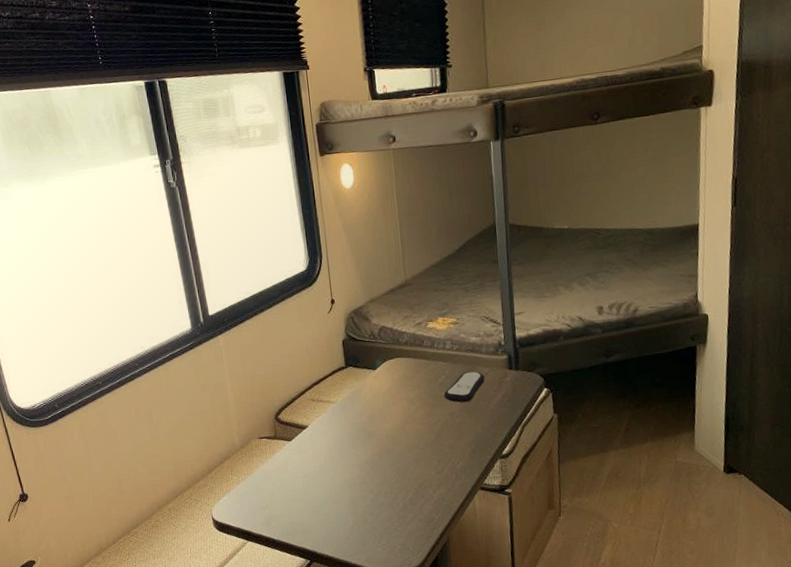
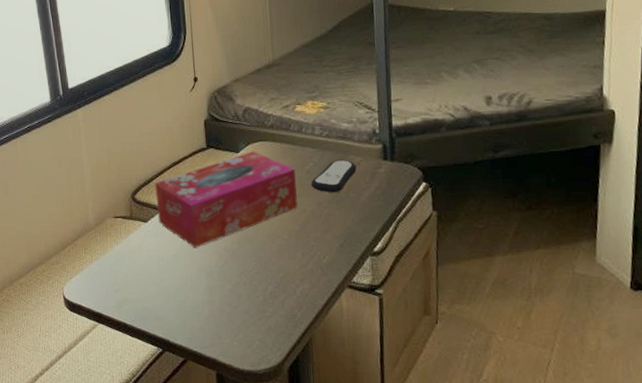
tissue box: none [297,367,432,462] -> present [155,151,298,247]

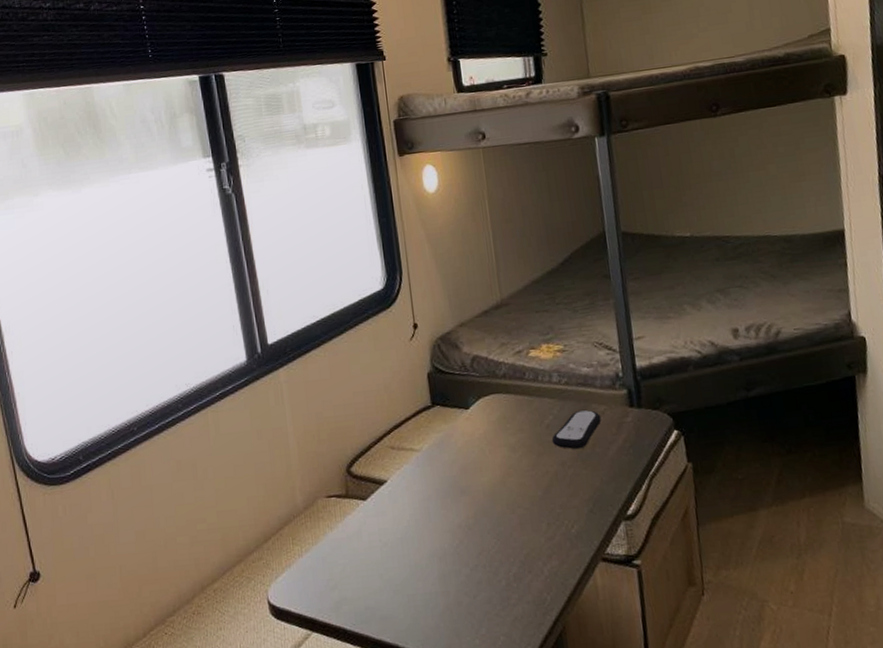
tissue box: present [155,151,298,247] -> none [373,406,539,527]

